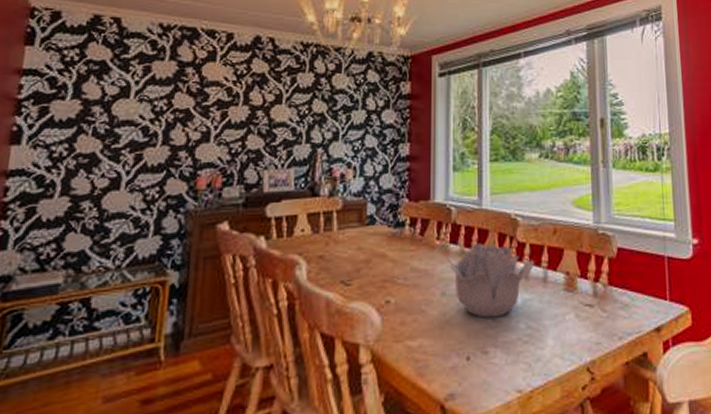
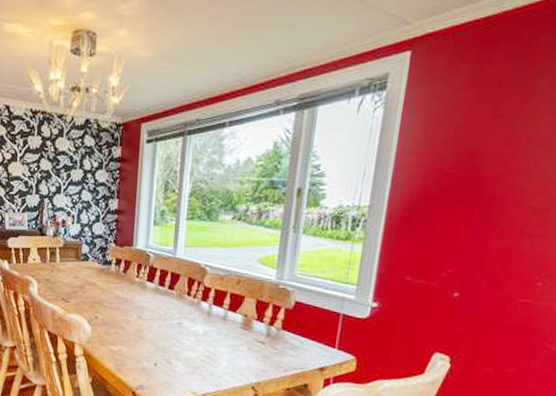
decorative bowl: present [446,243,534,318] -> none [143,283,217,340]

